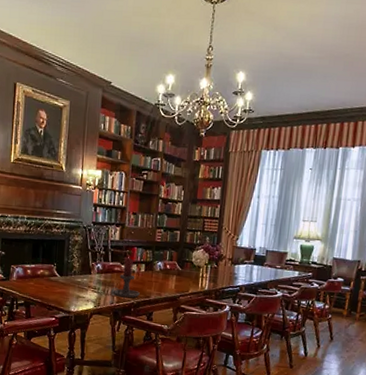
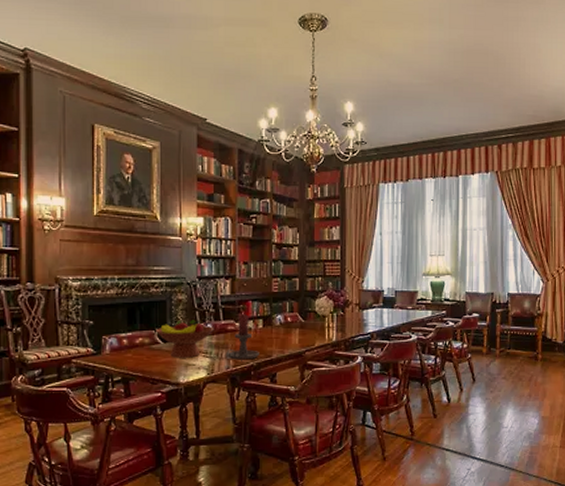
fruit bowl: none [55,258,103,291] -> present [156,320,214,358]

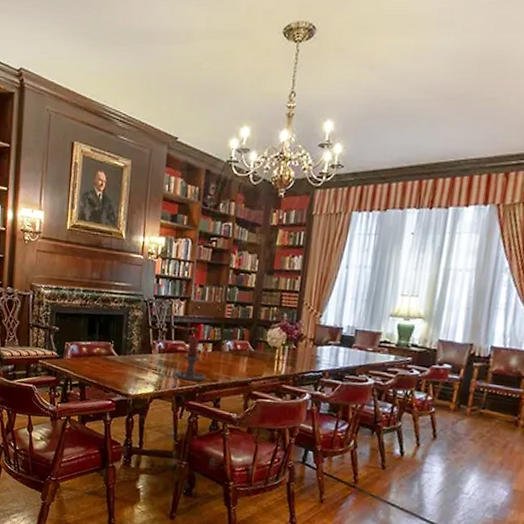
fruit bowl: present [156,320,214,358] -> none [112,335,165,373]

